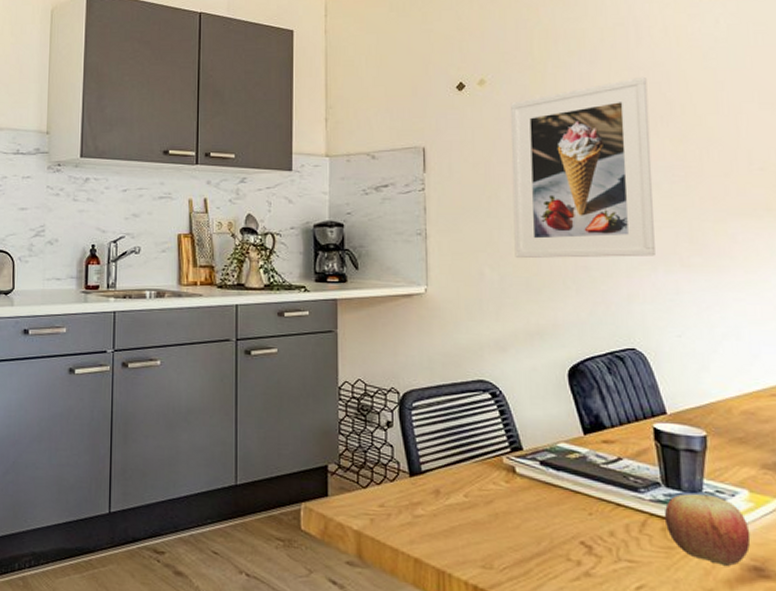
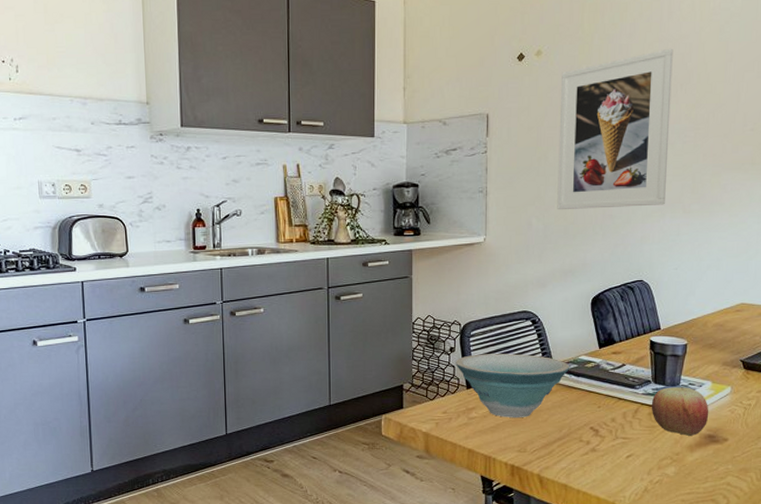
bowl: none [394,432,546,521] -> present [455,353,570,417]

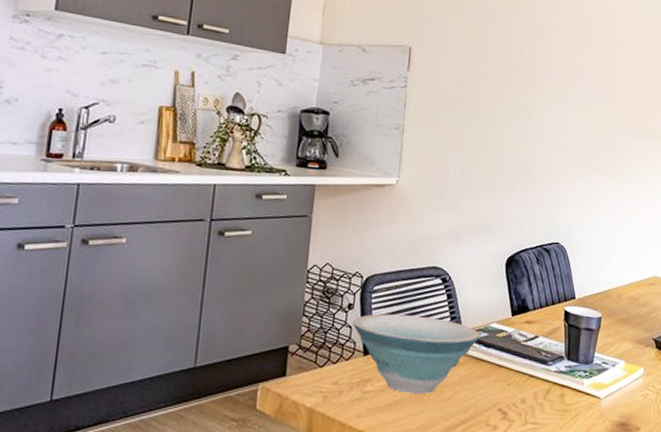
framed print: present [557,48,673,210] -> none [476,9,595,165]
apple: present [651,387,709,436] -> none [563,365,622,423]

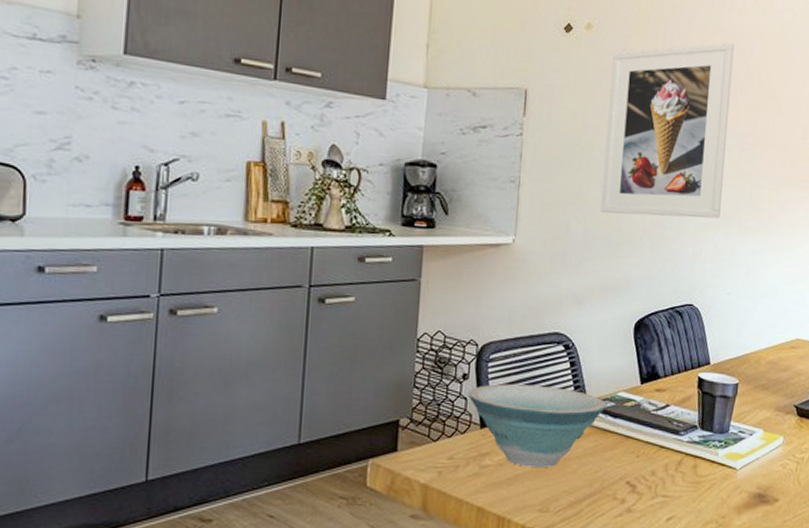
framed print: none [476,9,595,165] -> present [600,42,734,219]

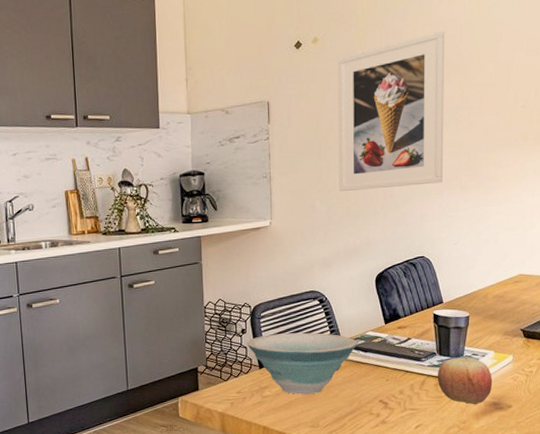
apple: none [696,435,760,494] -> present [437,357,493,404]

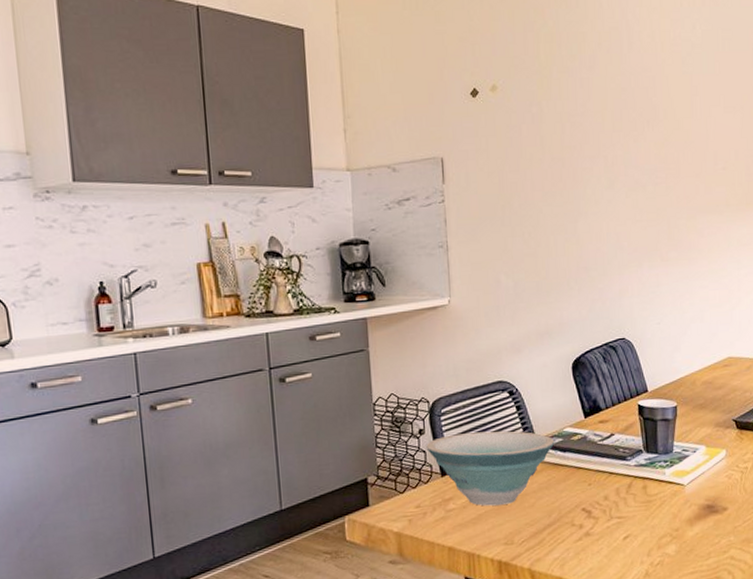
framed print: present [337,30,445,192] -> none [520,81,641,265]
apple: present [437,357,493,404] -> none [645,454,706,509]

